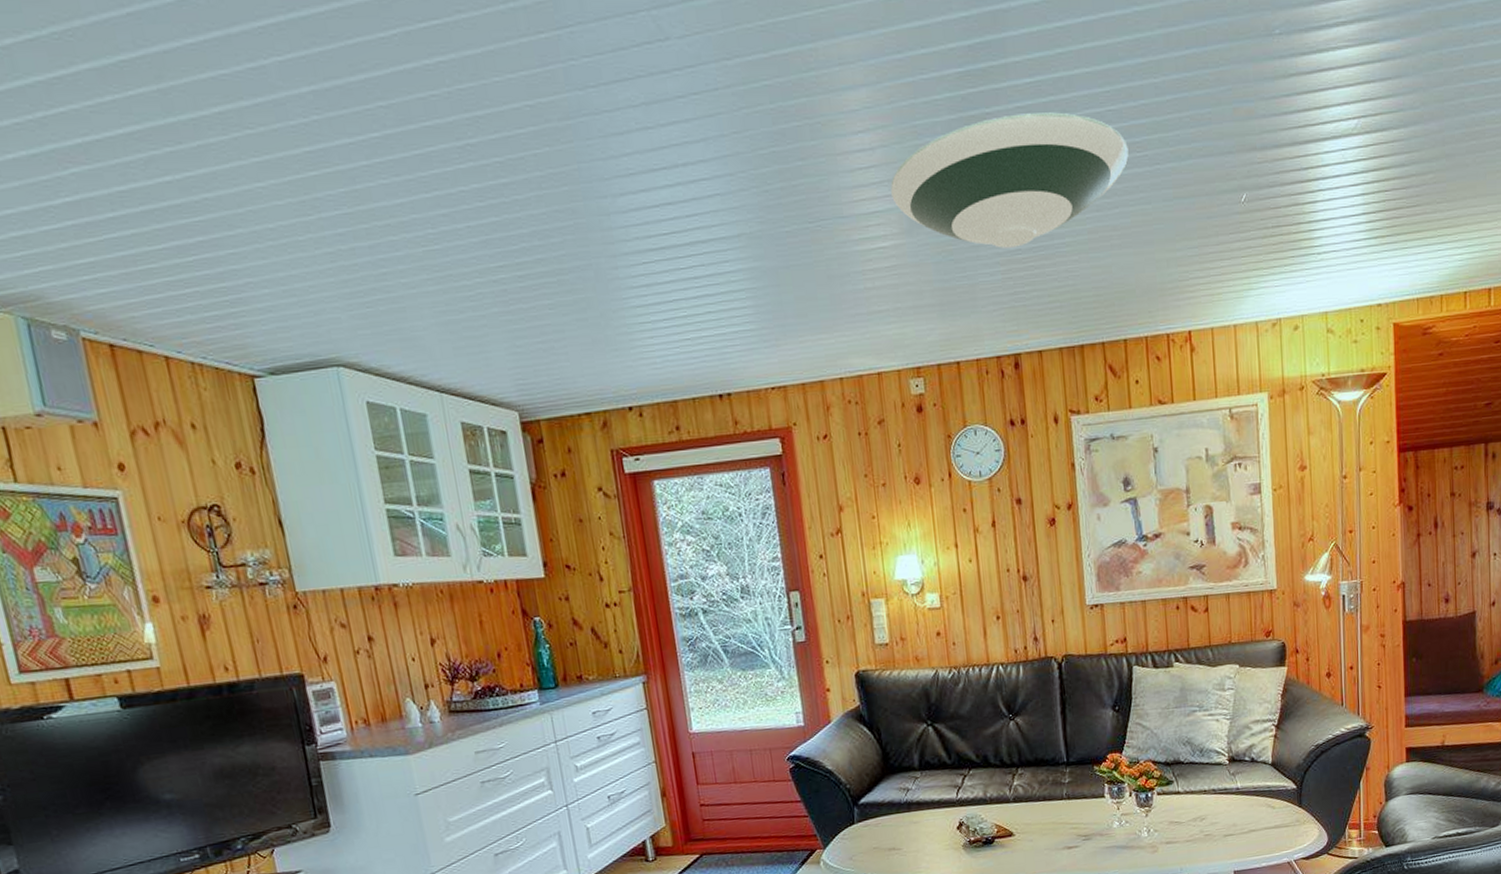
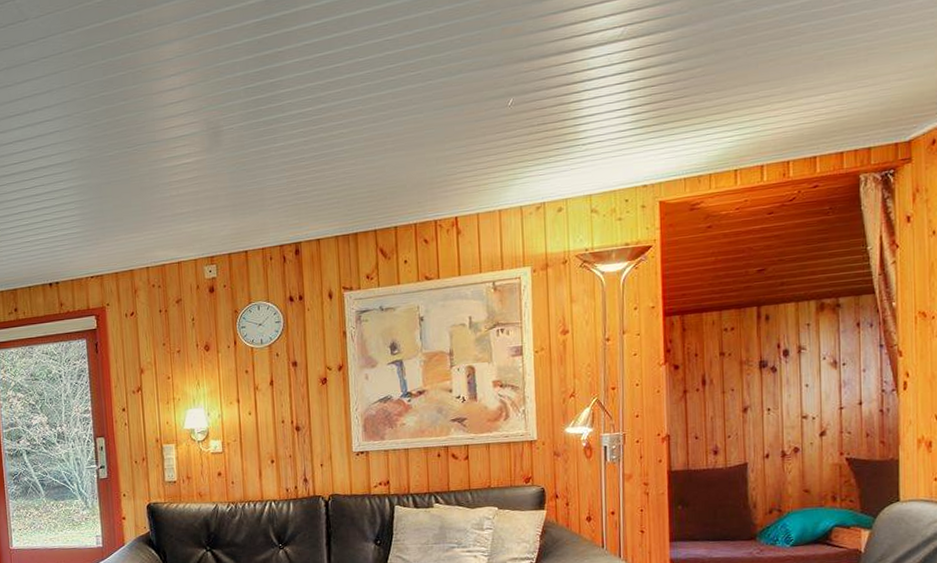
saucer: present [890,112,1129,248] -> none [196,45,403,158]

